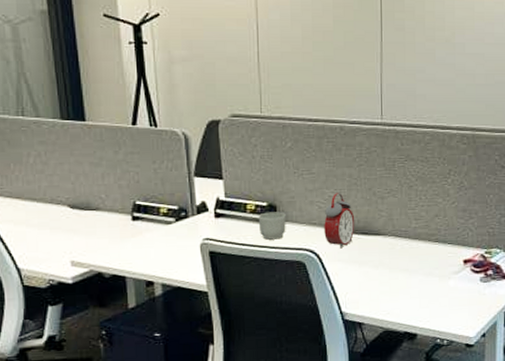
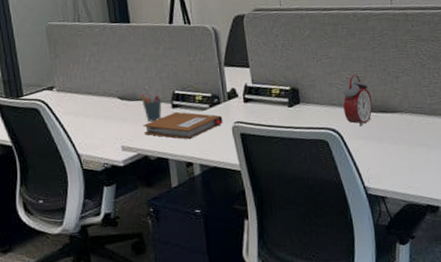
pen holder: none [95,202,120,235] -> present [141,92,162,122]
notebook: none [97,224,190,256] -> present [143,111,223,140]
mug: present [258,212,286,240] -> none [282,94,309,121]

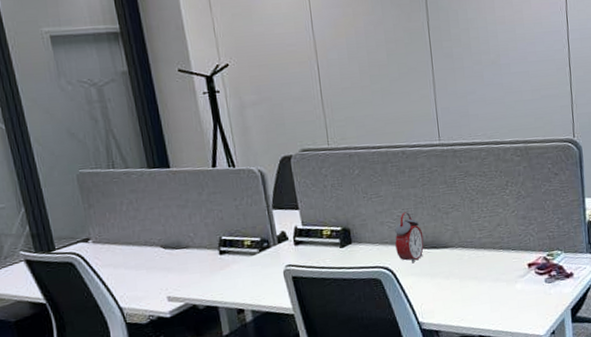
pen holder: present [141,92,162,122] -> none [185,239,209,270]
notebook: present [143,111,223,140] -> none [189,258,274,286]

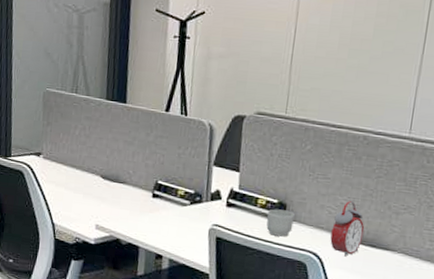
mug: none [334,234,361,261] -> present [266,209,295,237]

